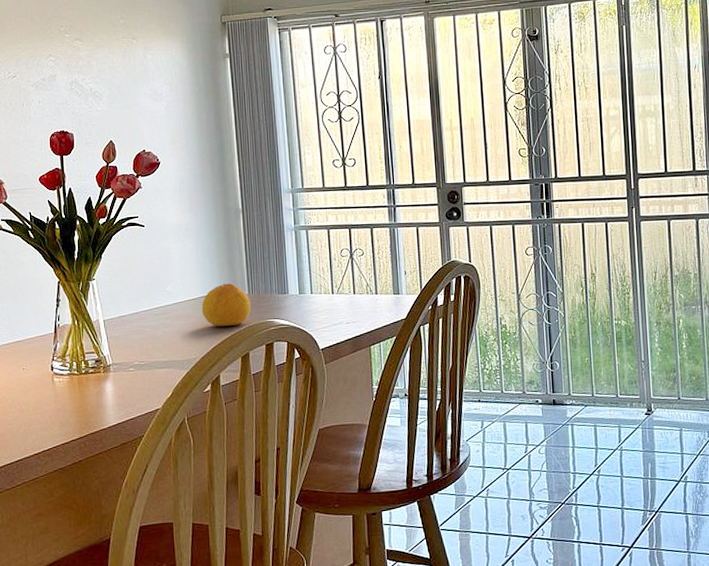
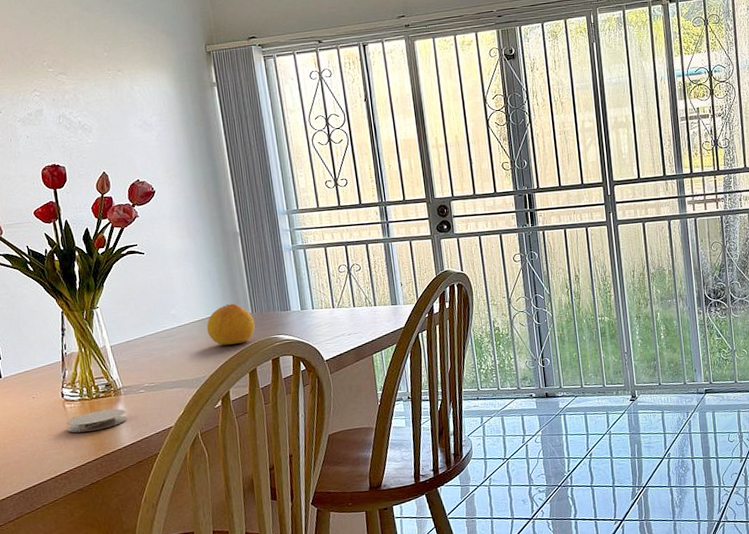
coaster: none [53,386,114,409] -> present [66,408,127,433]

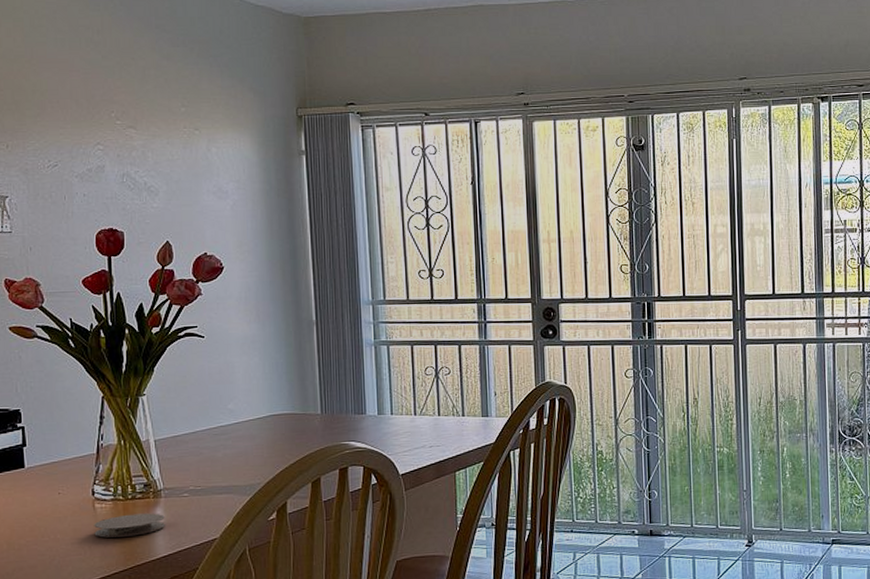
fruit: present [206,303,255,345] -> none [267,402,323,449]

